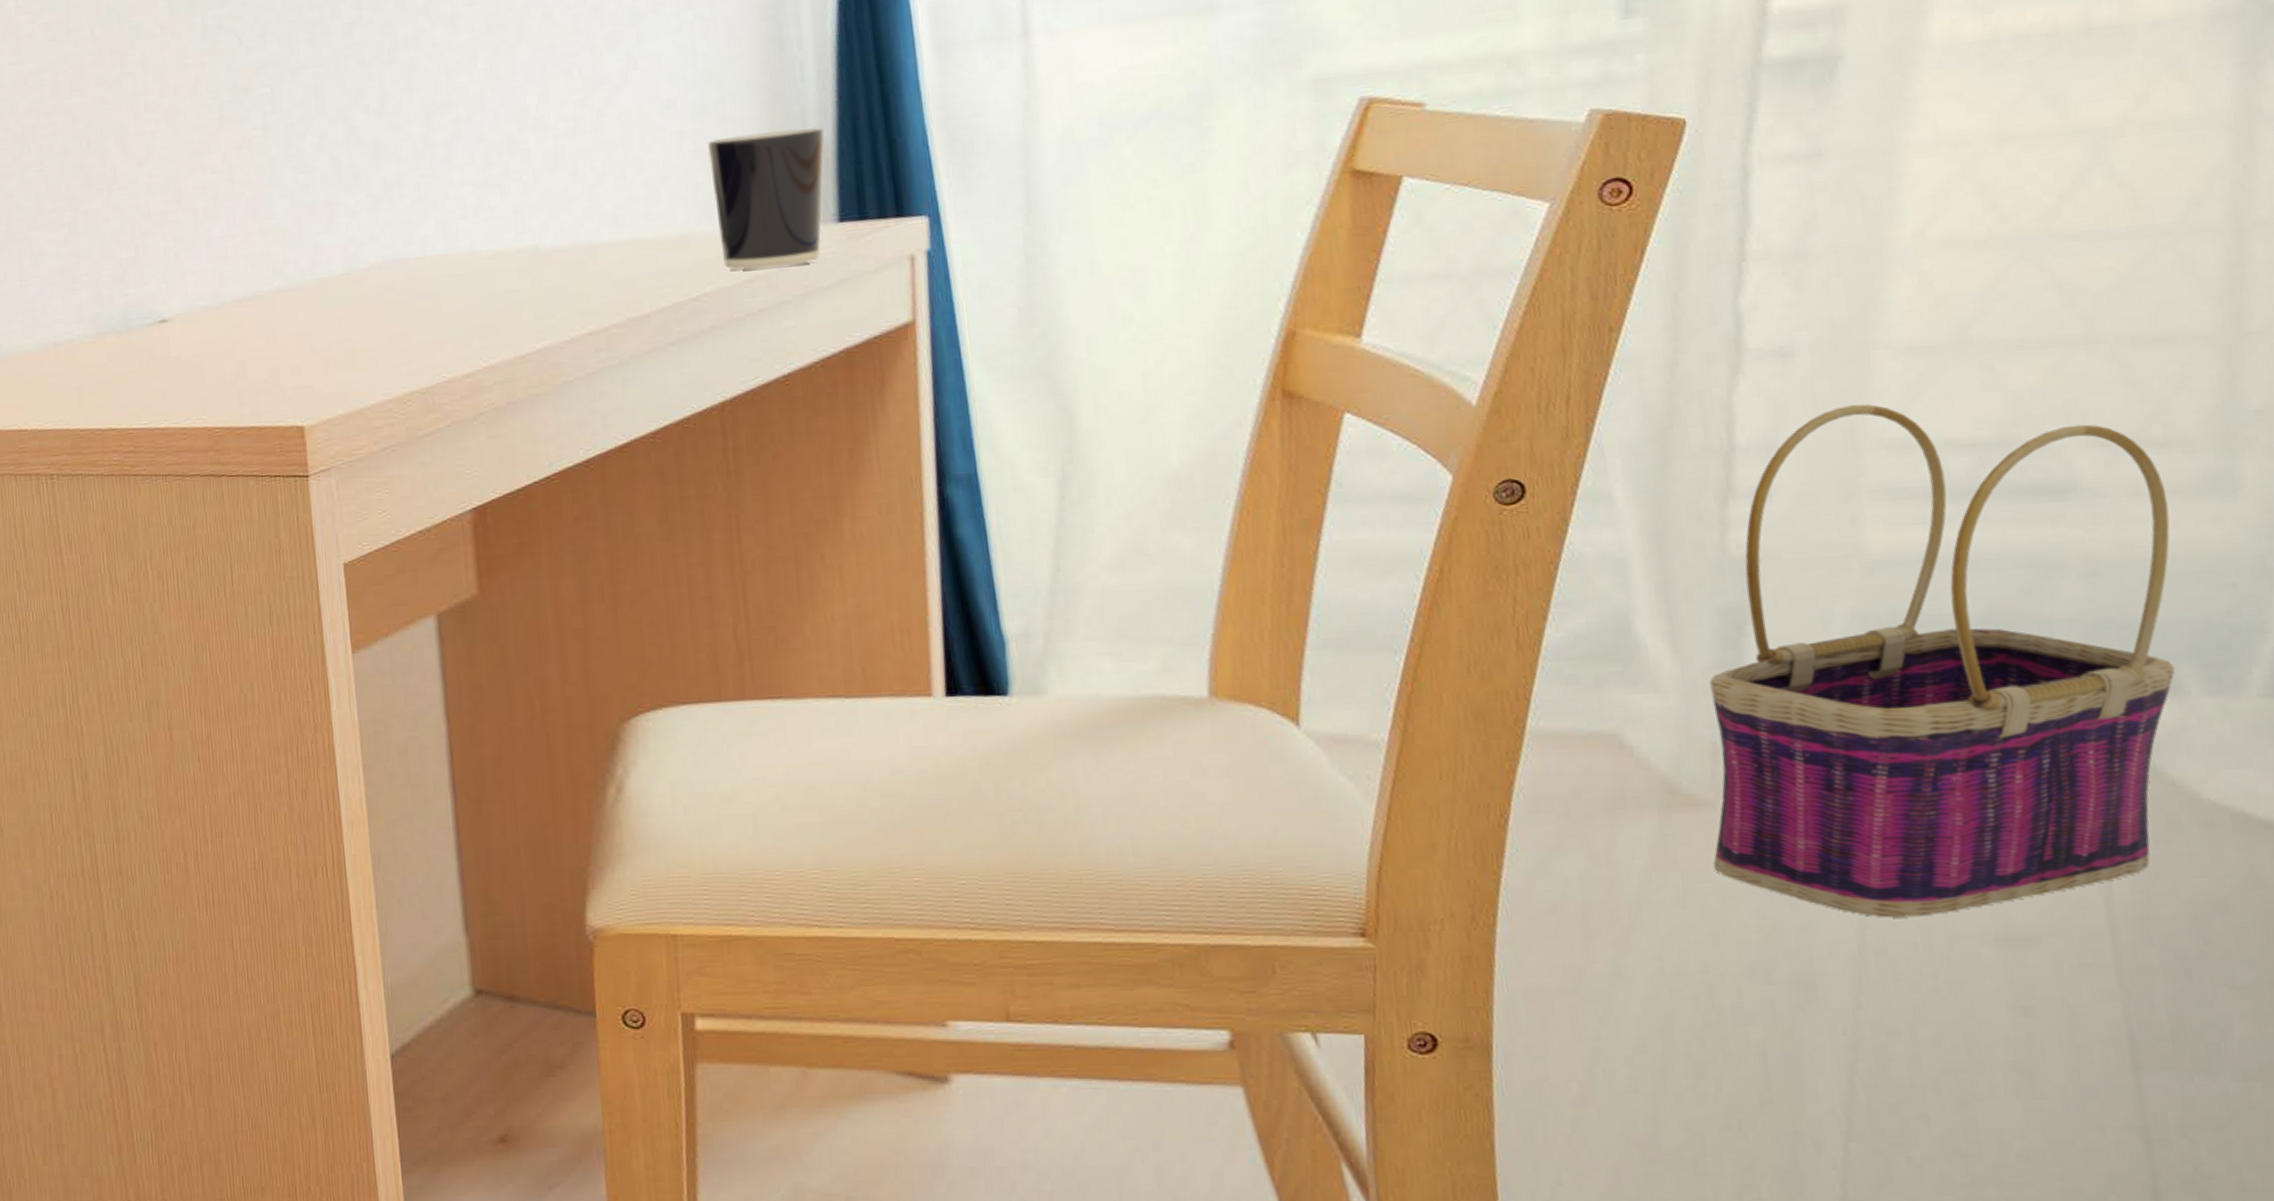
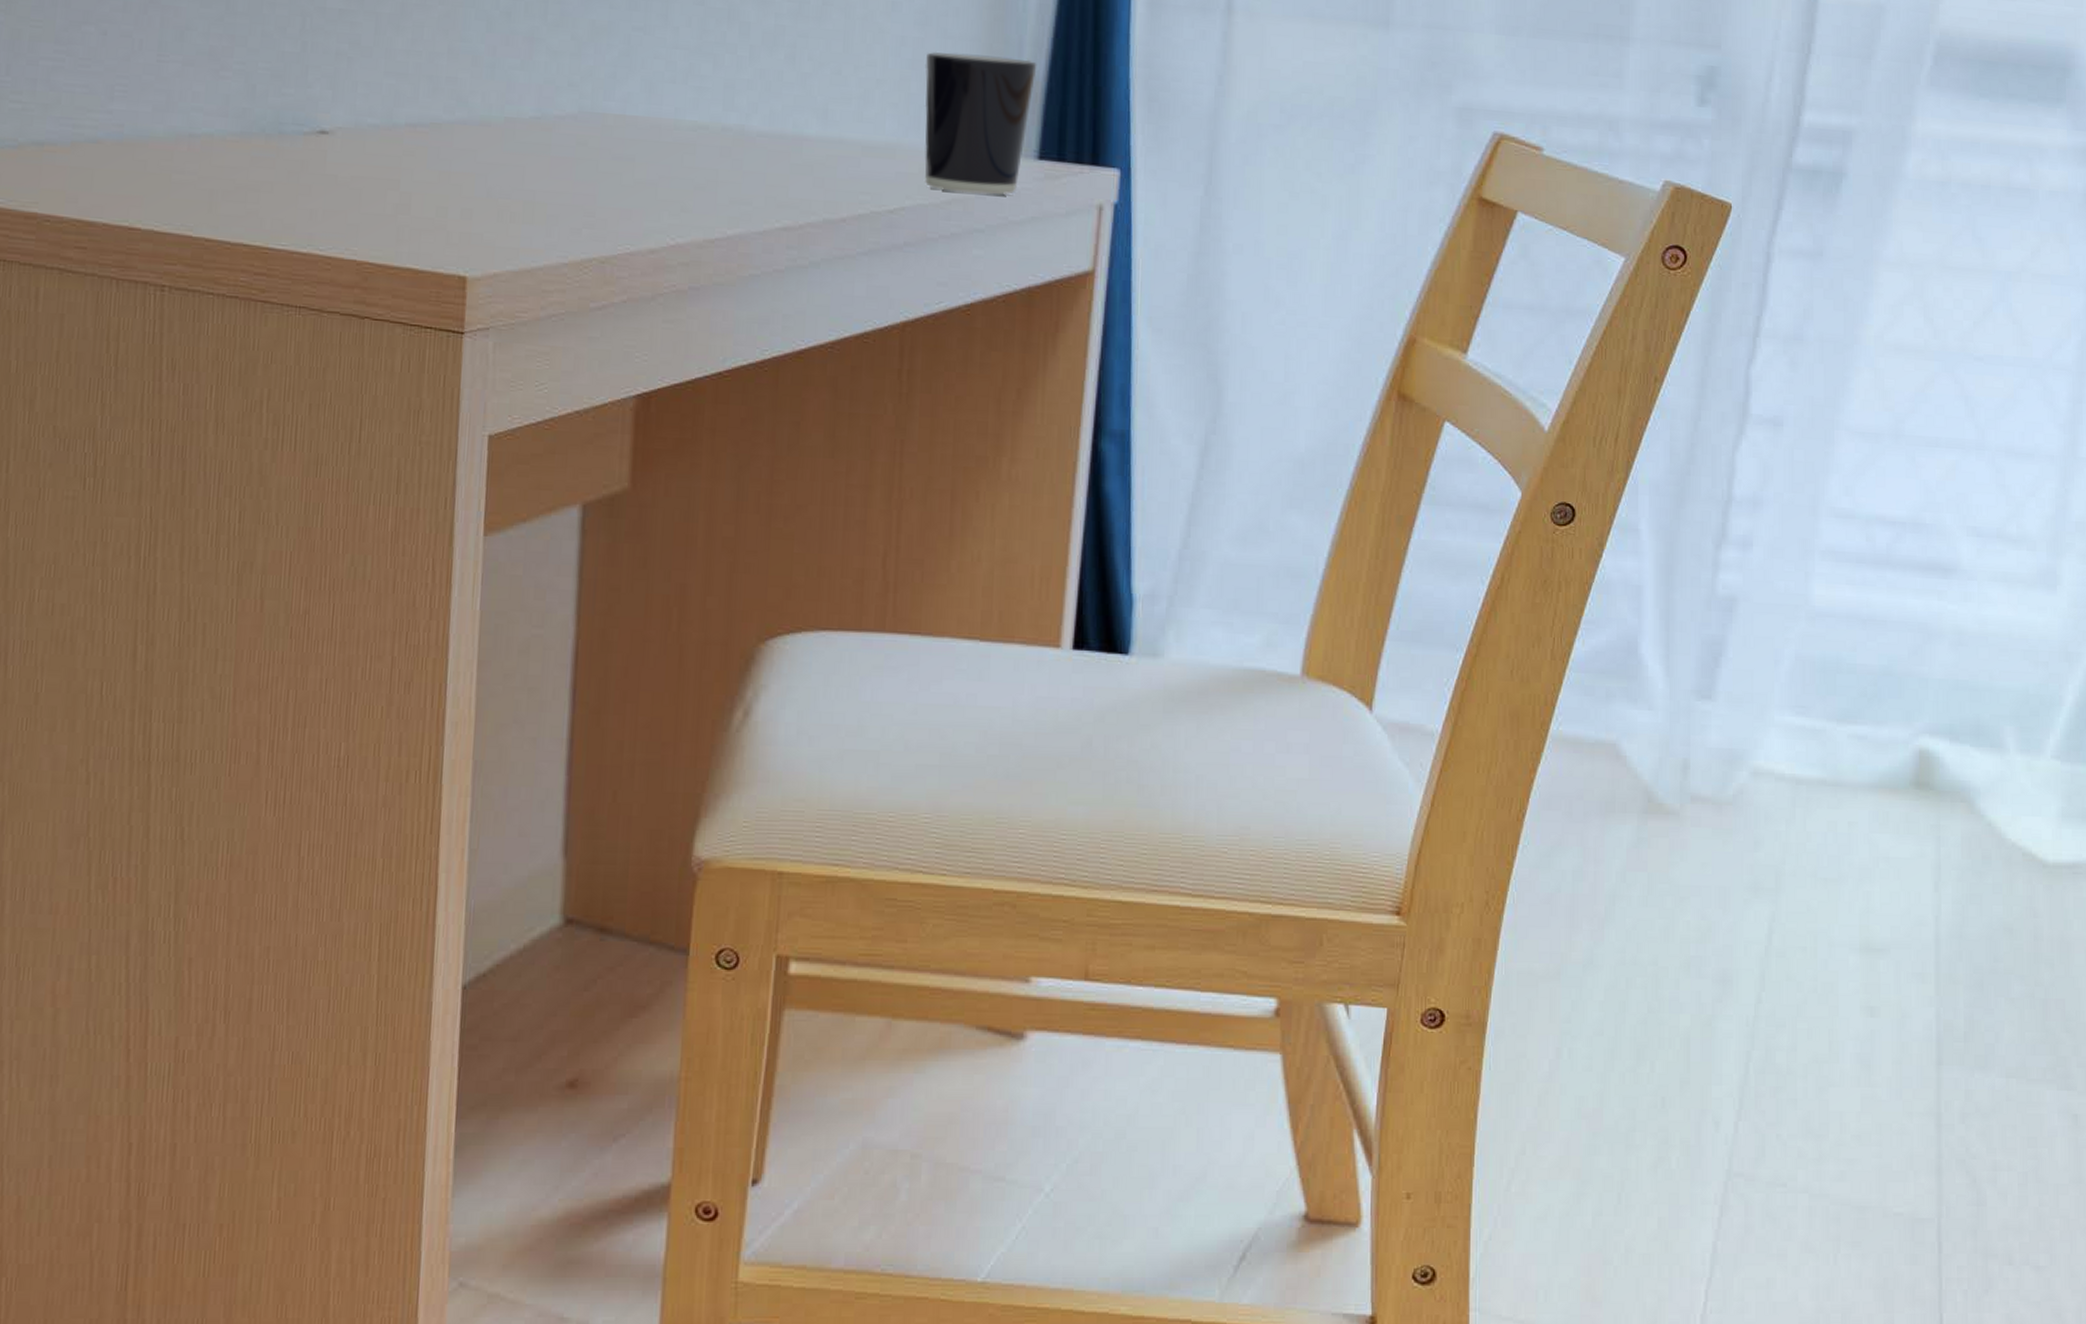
basket: present [1709,404,2176,918] -> none [1672,475,2014,925]

